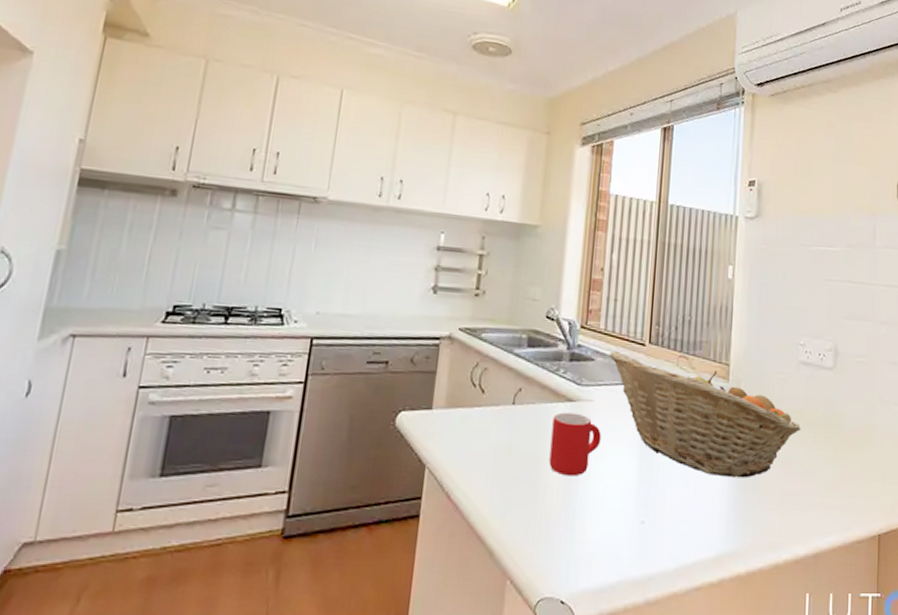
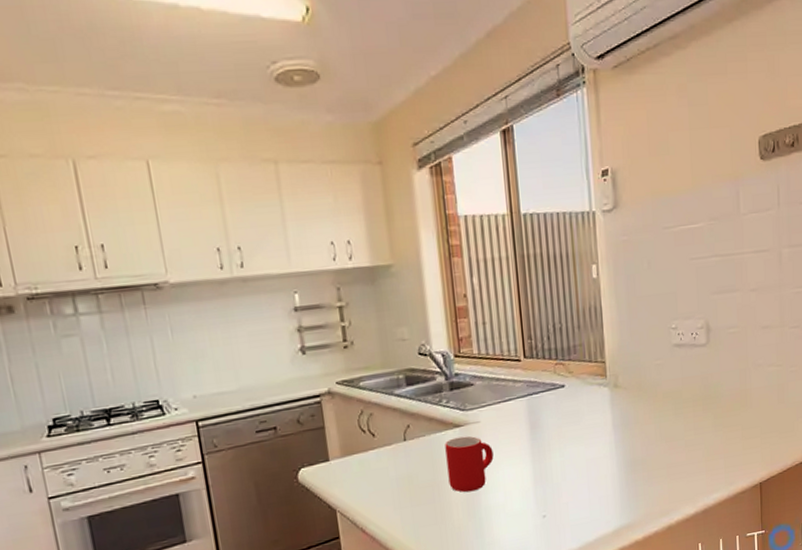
fruit basket: present [609,350,801,478] -> none [487,370,680,465]

